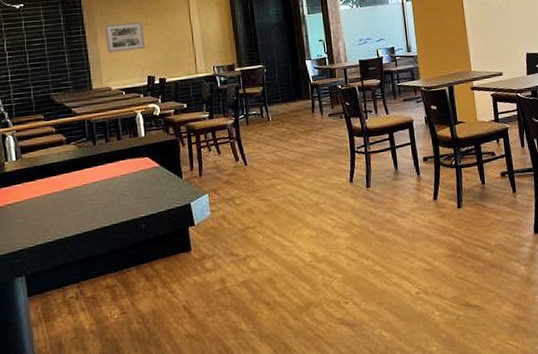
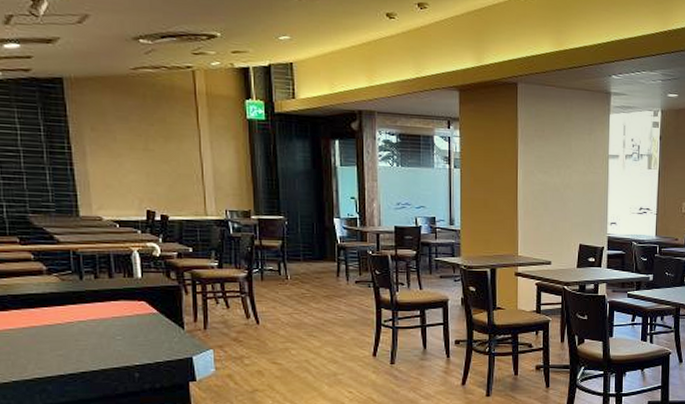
wall art: present [104,22,145,53] -> none [94,143,145,179]

